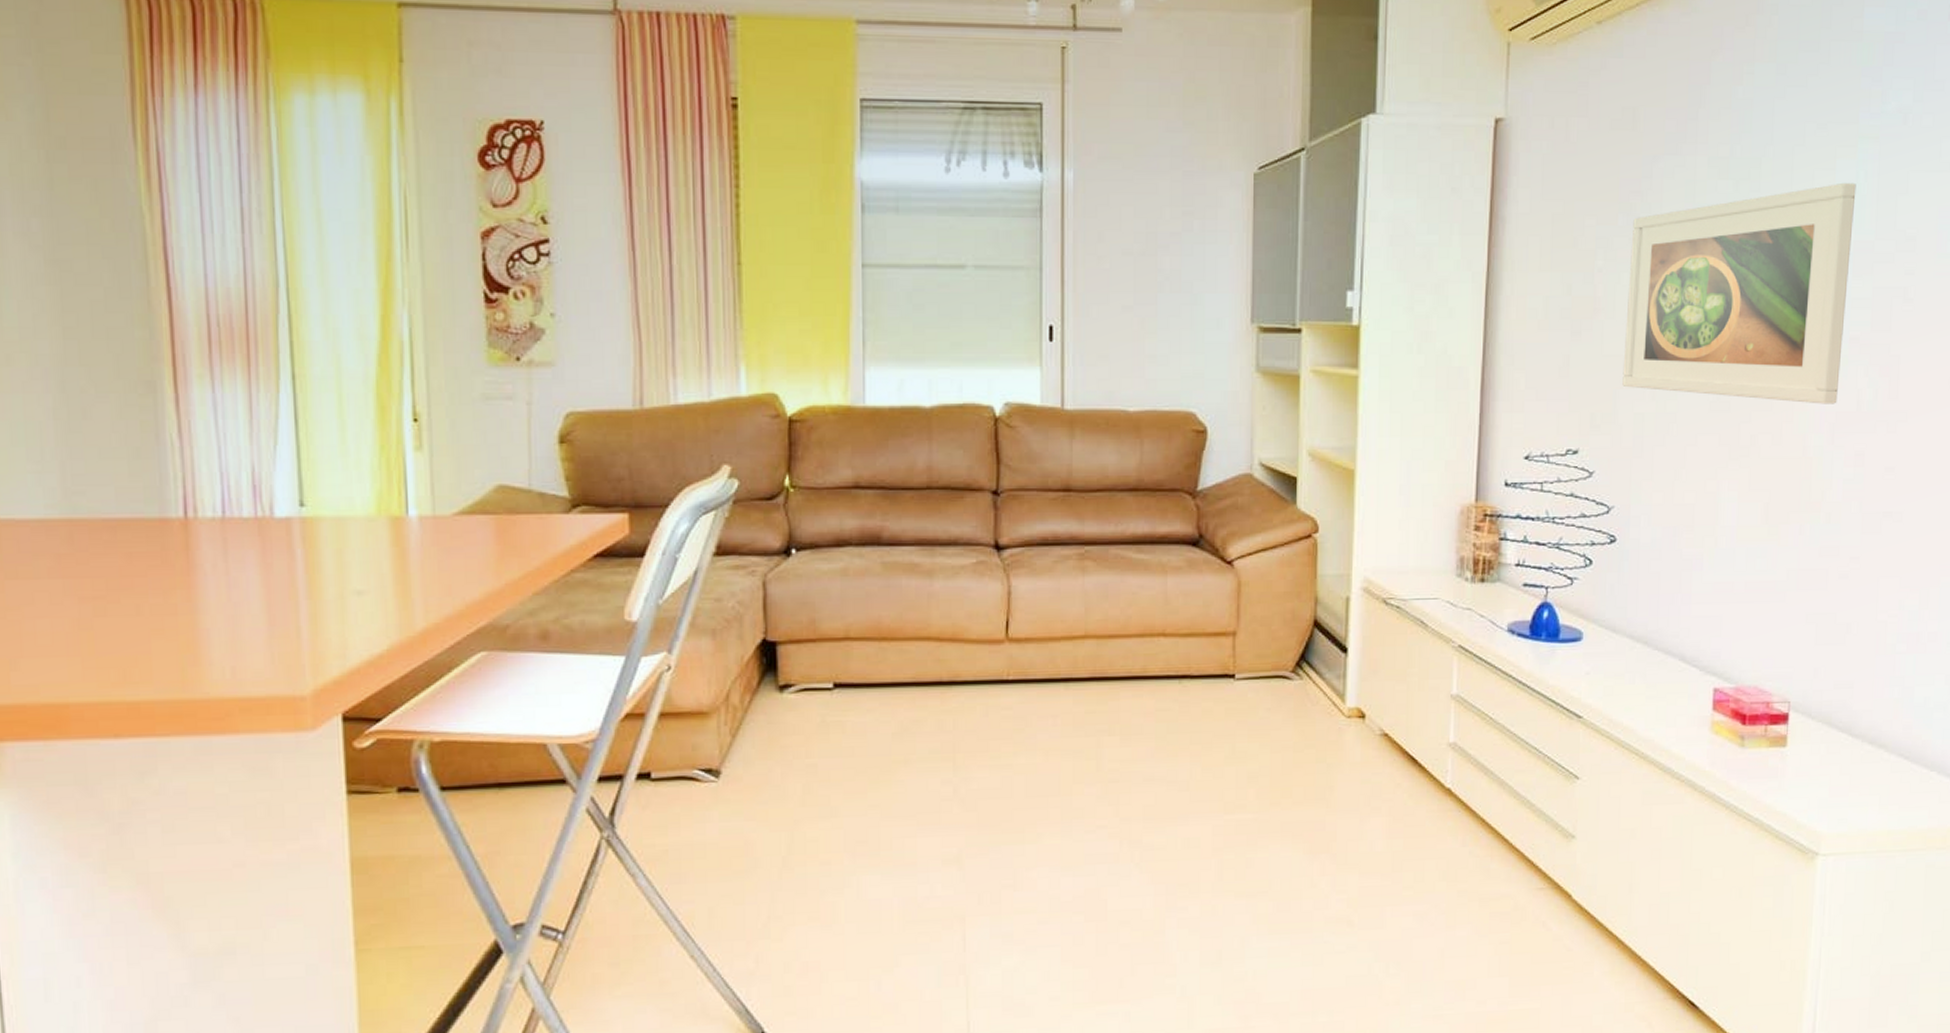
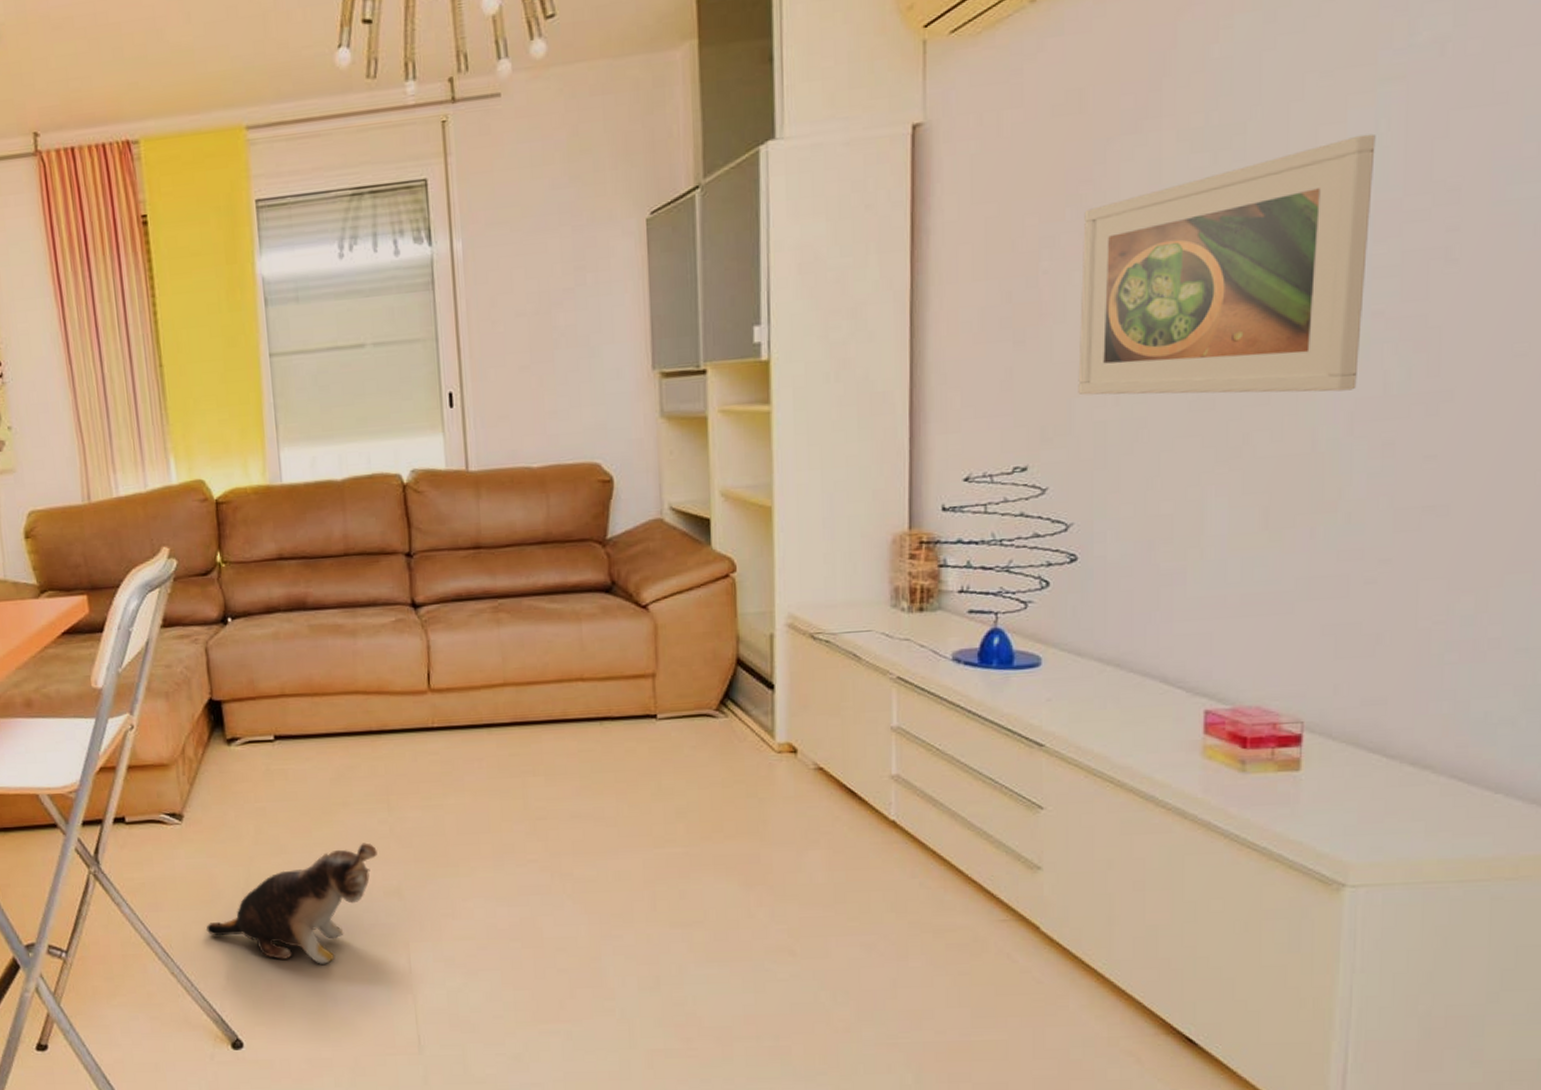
plush toy: none [737,805,938,943] -> present [206,843,377,964]

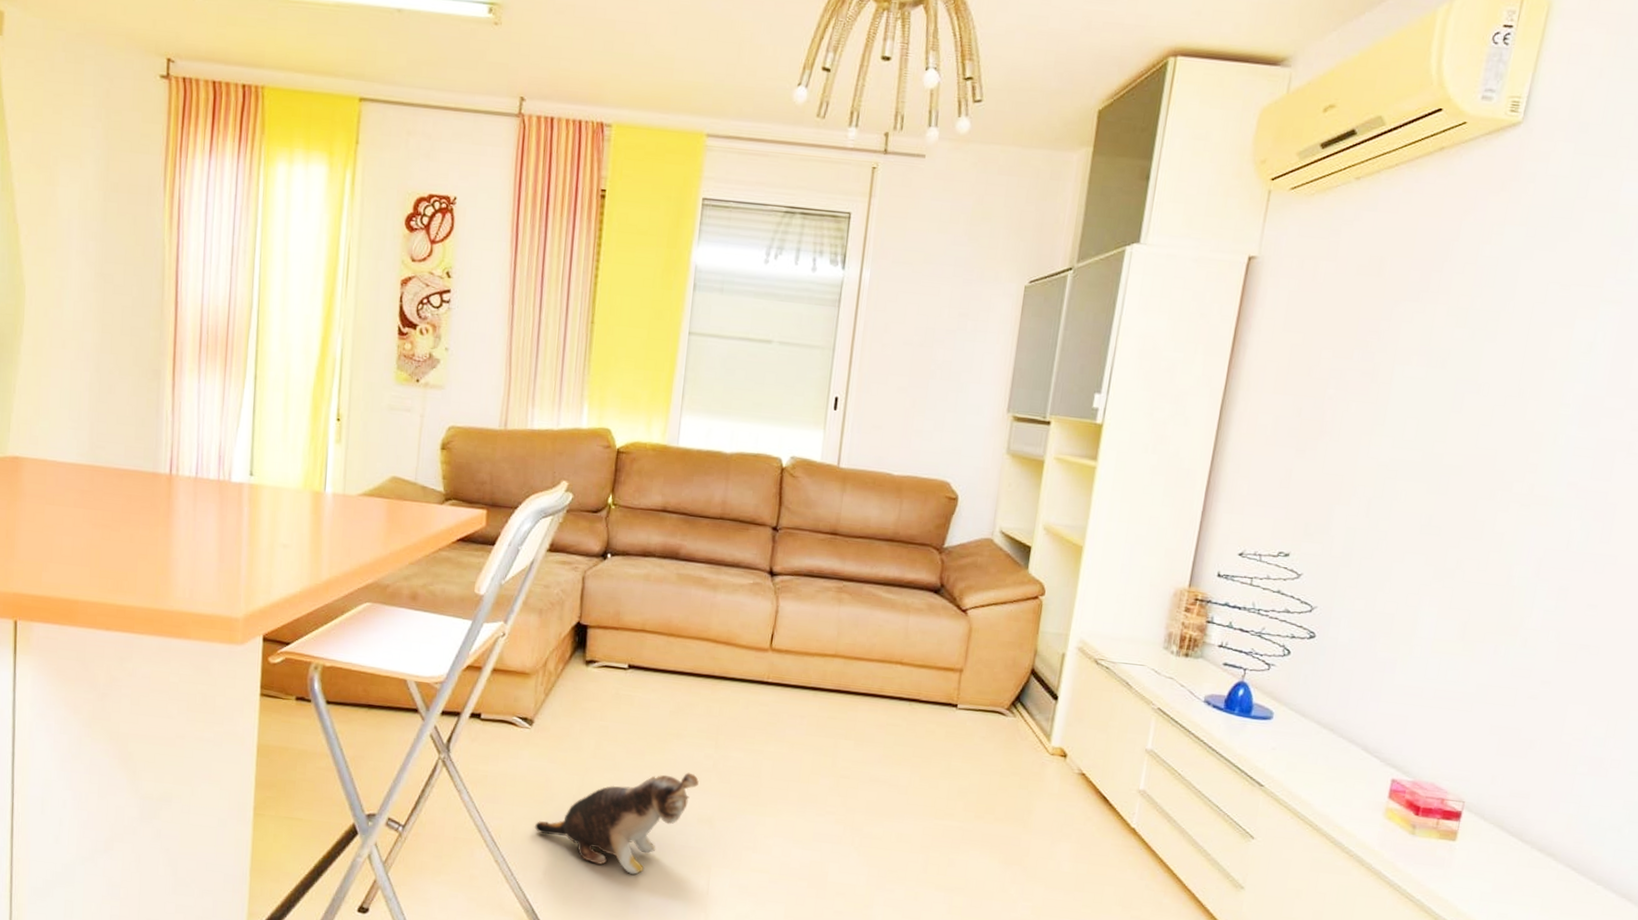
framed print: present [1078,134,1376,395] -> none [1339,340,1593,541]

